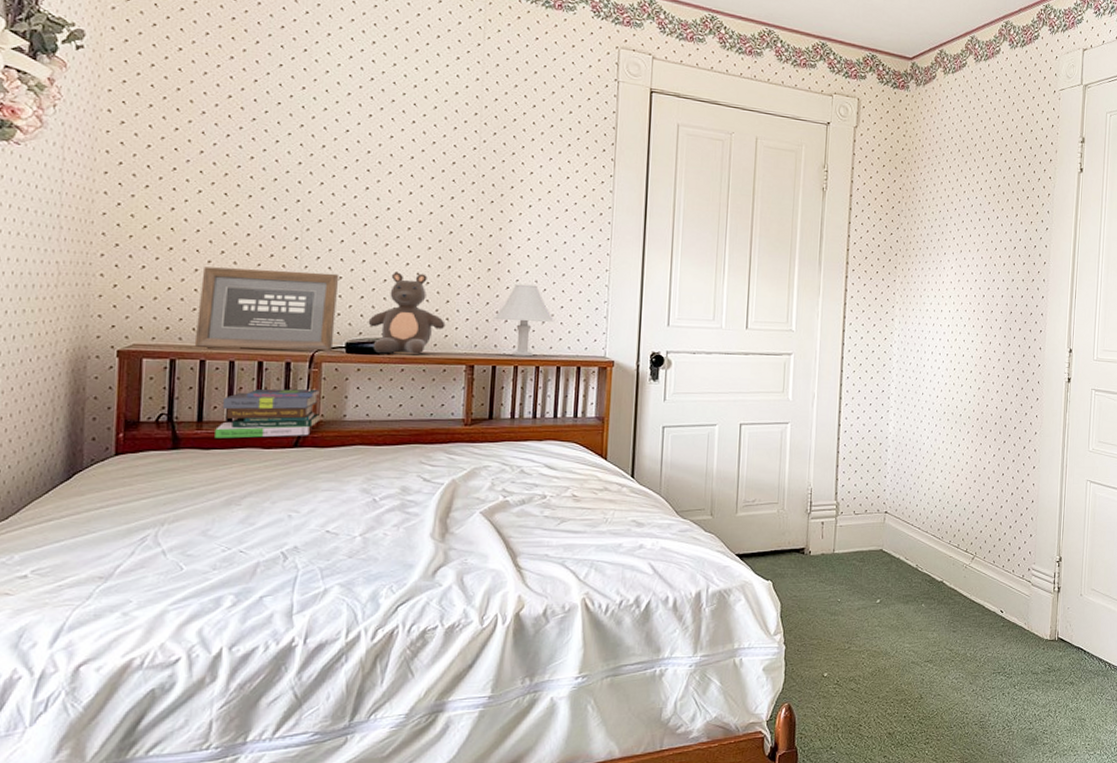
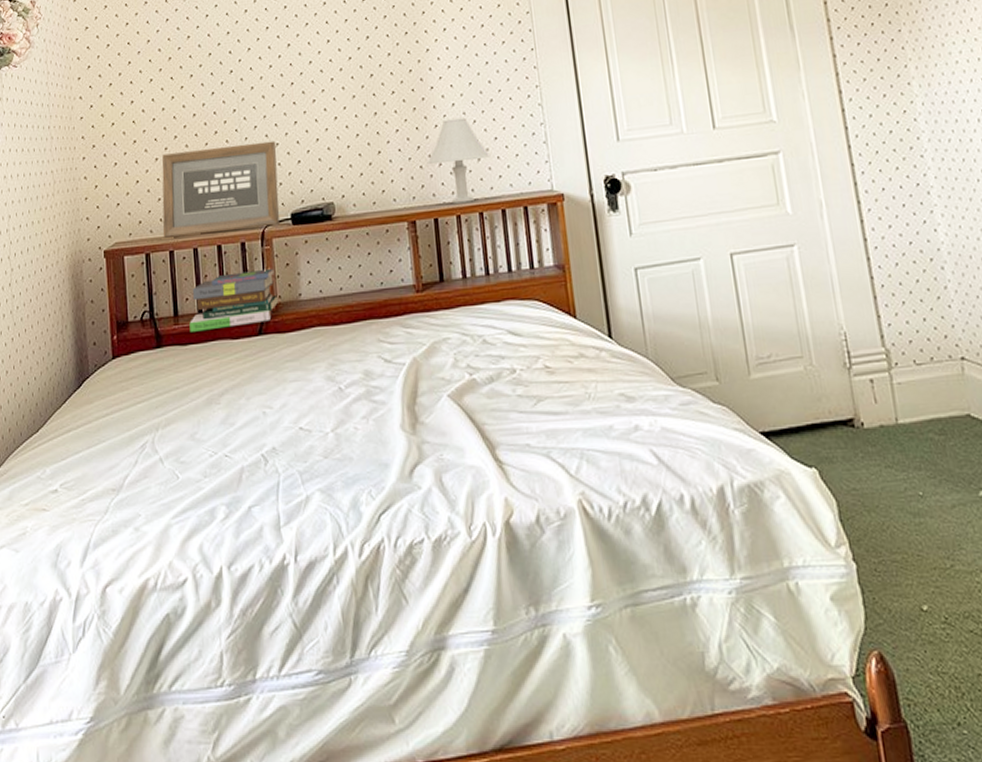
teddy bear: present [368,272,446,354] -> none [308,125,381,221]

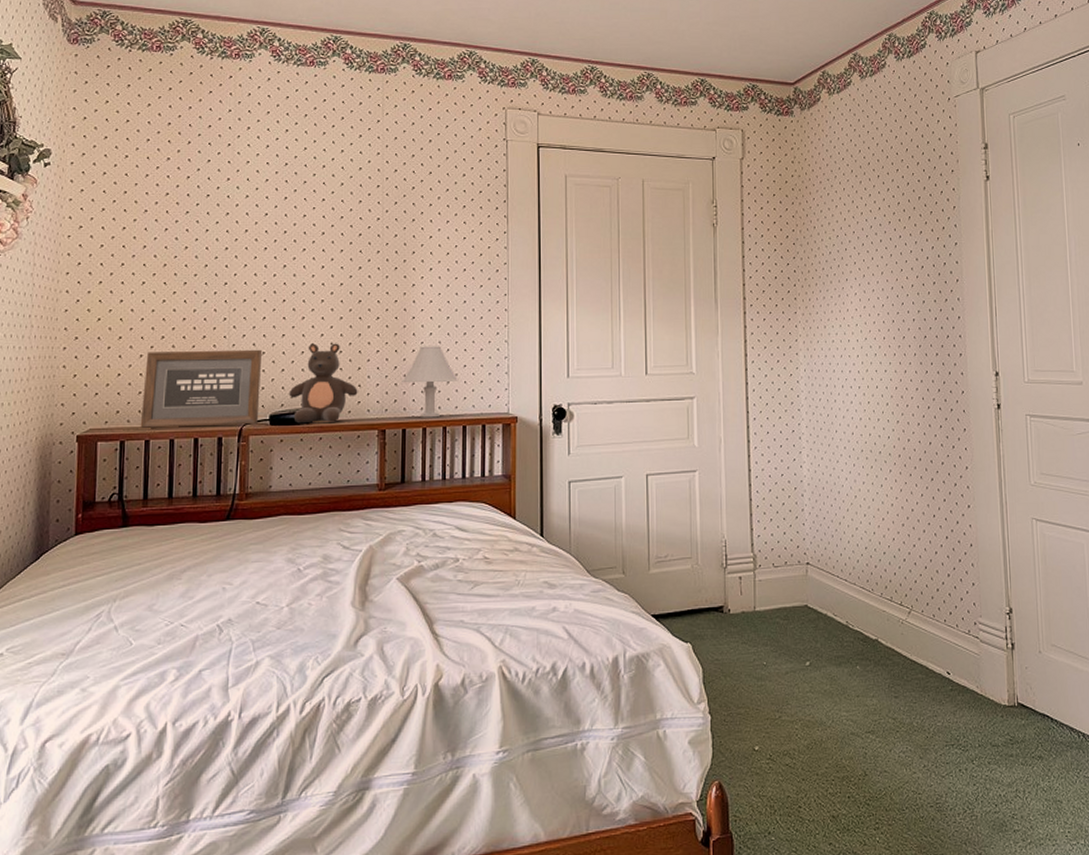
books: present [189,268,278,332] -> none [158,462,248,514]
teddy bear: none [308,125,381,221] -> present [289,343,358,424]

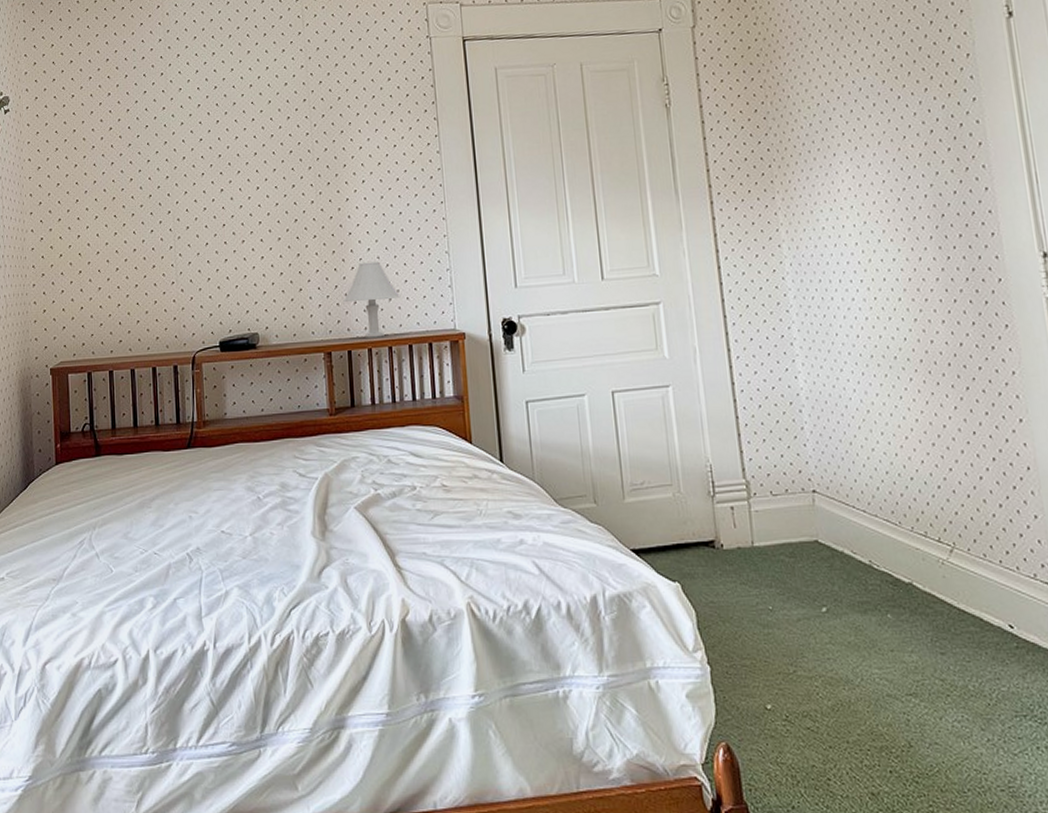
picture frame: present [140,349,263,428] -> none [103,276,209,359]
teddy bear: present [289,343,358,424] -> none [235,265,301,349]

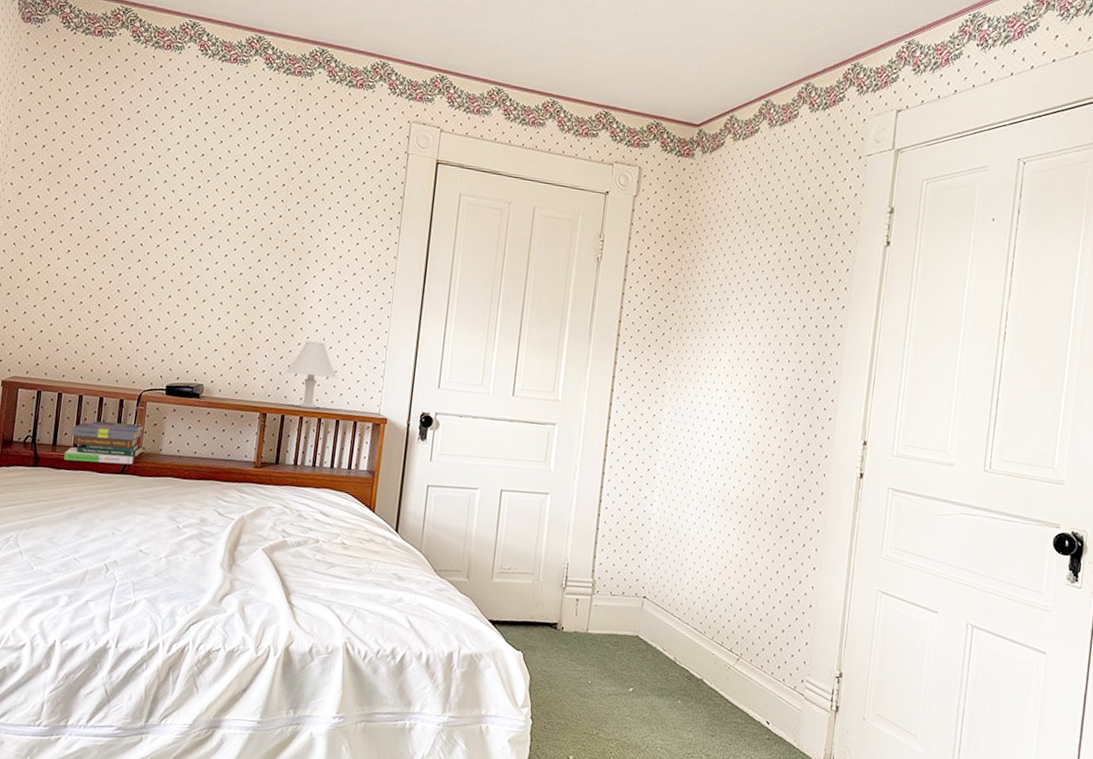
books: none [126,389,205,444] -> present [64,421,144,465]

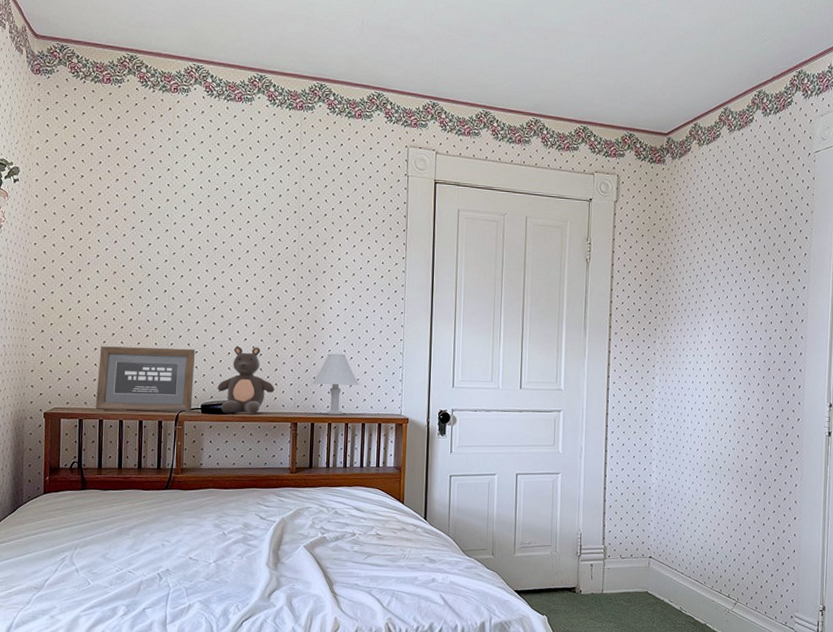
picture frame: none [55,314,166,393] -> present [95,346,196,412]
books: present [64,421,144,465] -> none [110,442,183,482]
teddy bear: none [184,325,246,400] -> present [217,346,275,414]

